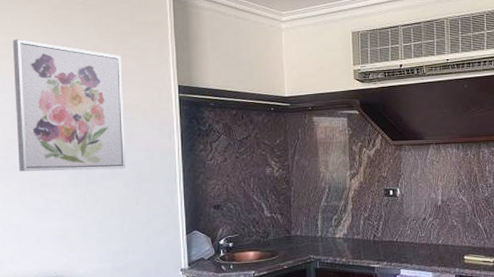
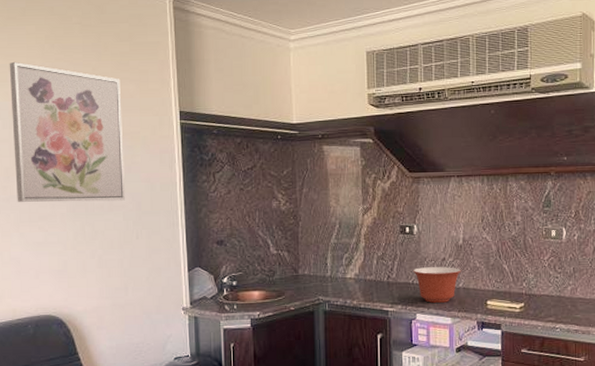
mixing bowl: none [397,226,441,259] -> present [413,267,462,303]

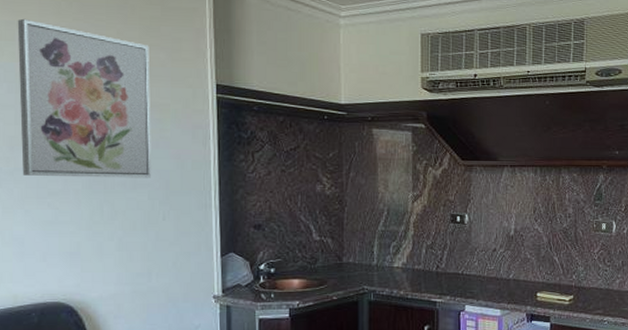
mixing bowl: present [413,267,462,303] -> none [463,258,513,294]

